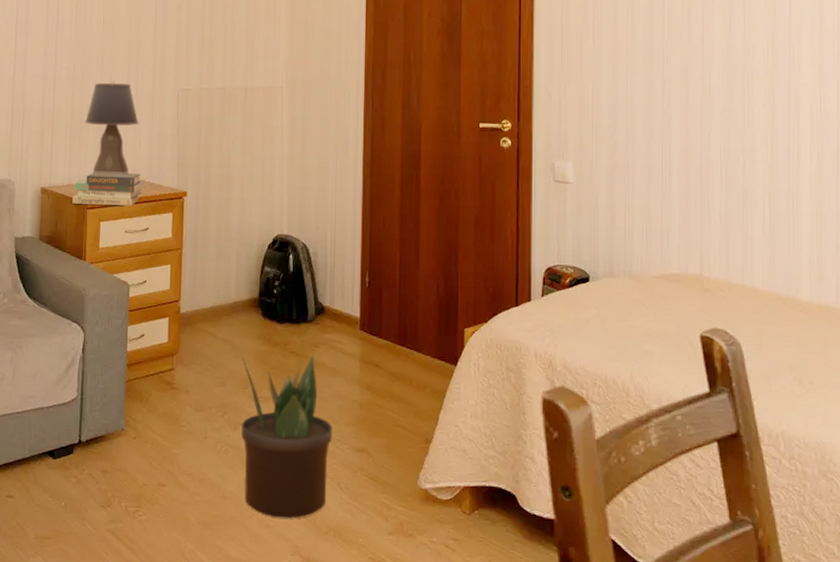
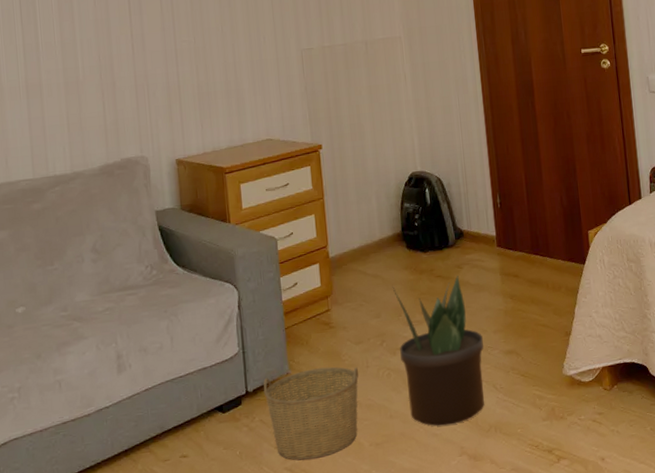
books: present [72,172,145,206] -> none [209,133,281,171]
table lamp: present [85,80,140,174] -> none [212,48,267,139]
basket: none [96,429,196,526] -> present [263,366,359,461]

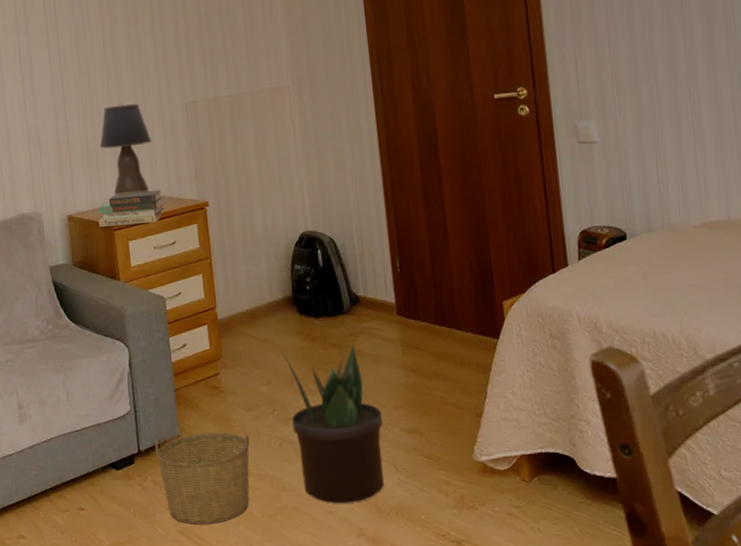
books: none [209,133,281,171] -> present [99,190,167,227]
table lamp: none [212,48,267,139] -> present [100,102,153,195]

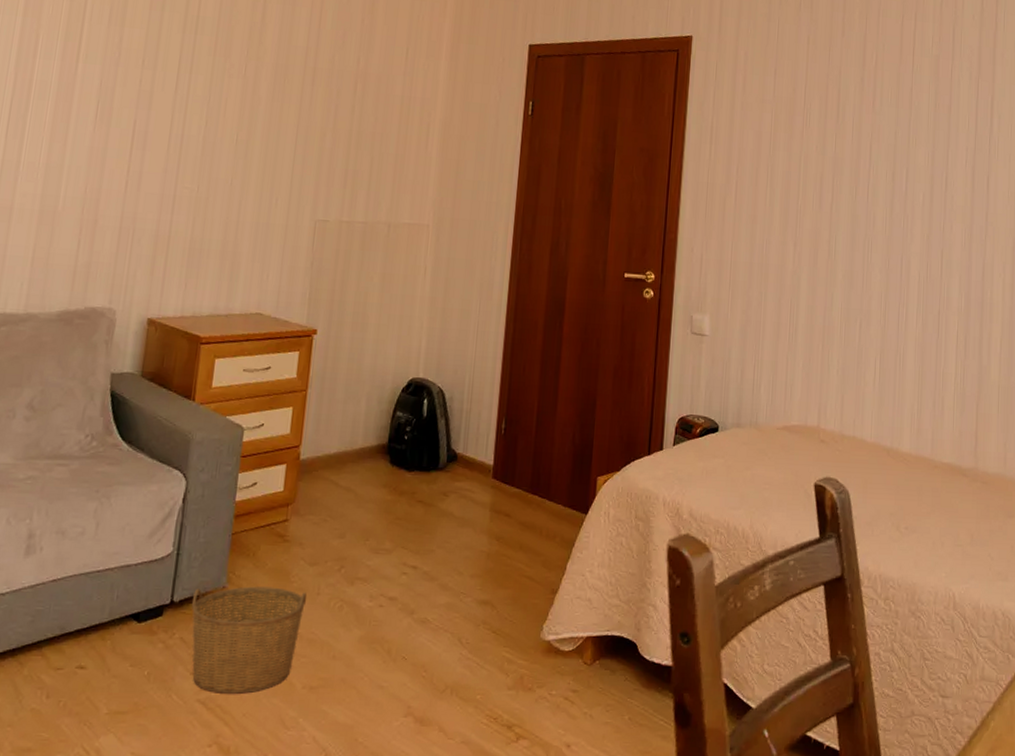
books: present [99,190,167,227] -> none [184,304,271,342]
table lamp: present [100,102,153,195] -> none [206,205,269,308]
planter: present [283,345,384,503] -> none [357,504,457,678]

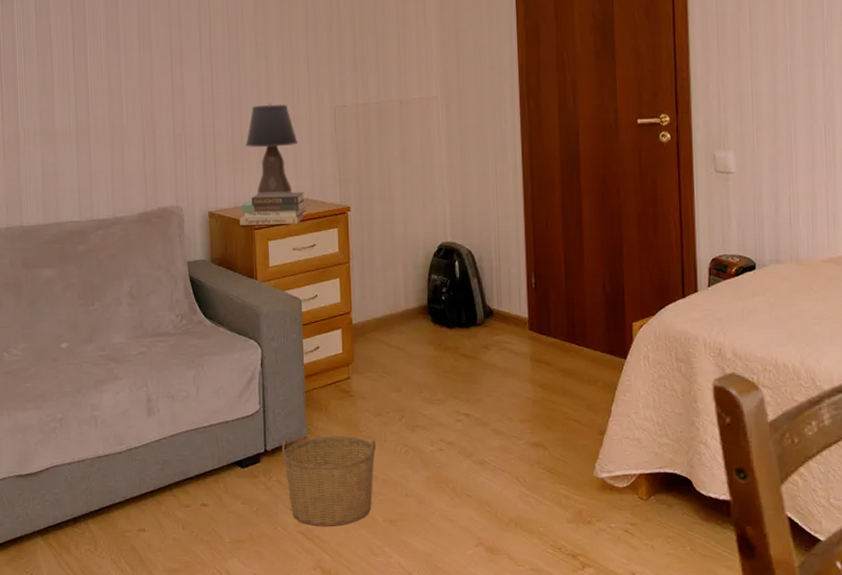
books: none [184,304,271,342] -> present [240,192,309,225]
table lamp: none [206,205,269,308] -> present [246,102,299,195]

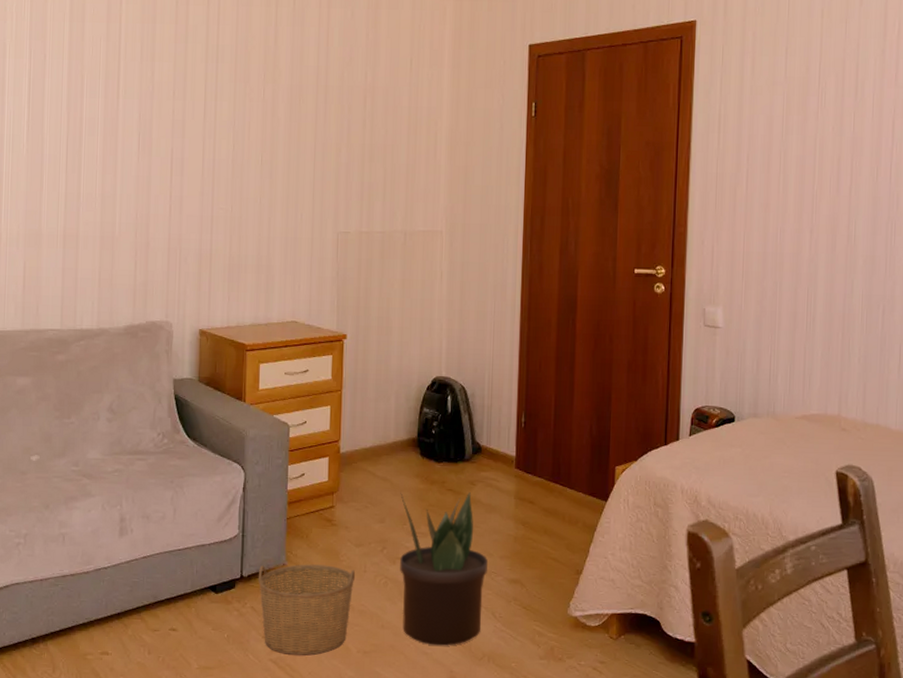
books: present [240,192,309,225] -> none [231,314,305,348]
table lamp: present [246,102,299,195] -> none [243,222,299,317]
planter: none [414,357,508,512] -> present [400,492,488,646]

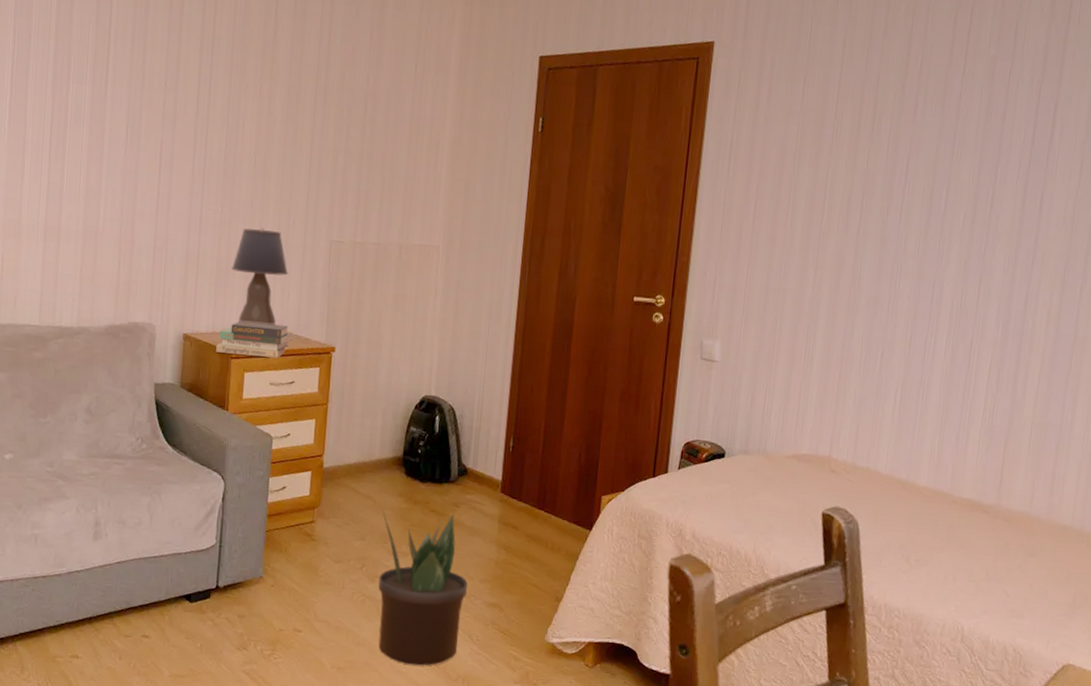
books: none [231,314,305,348] -> present [216,321,293,358]
table lamp: none [243,222,299,317] -> present [232,226,289,326]
basket: present [258,564,356,656] -> none [233,577,334,669]

